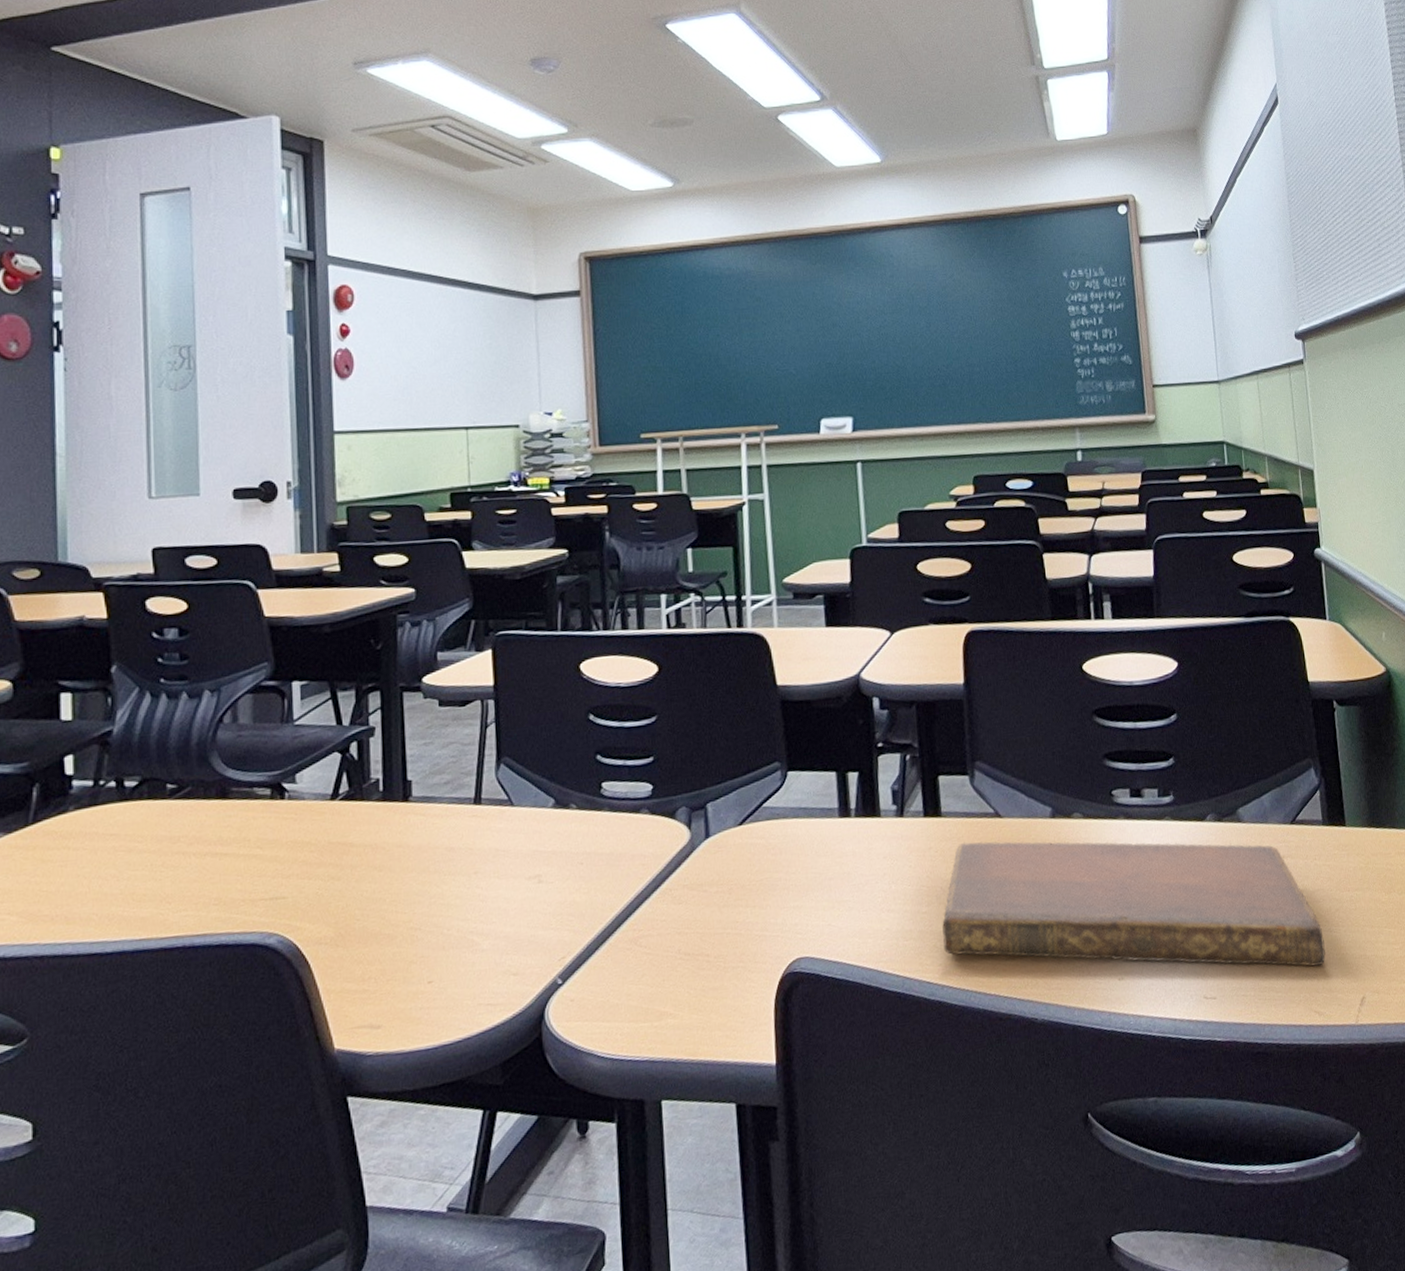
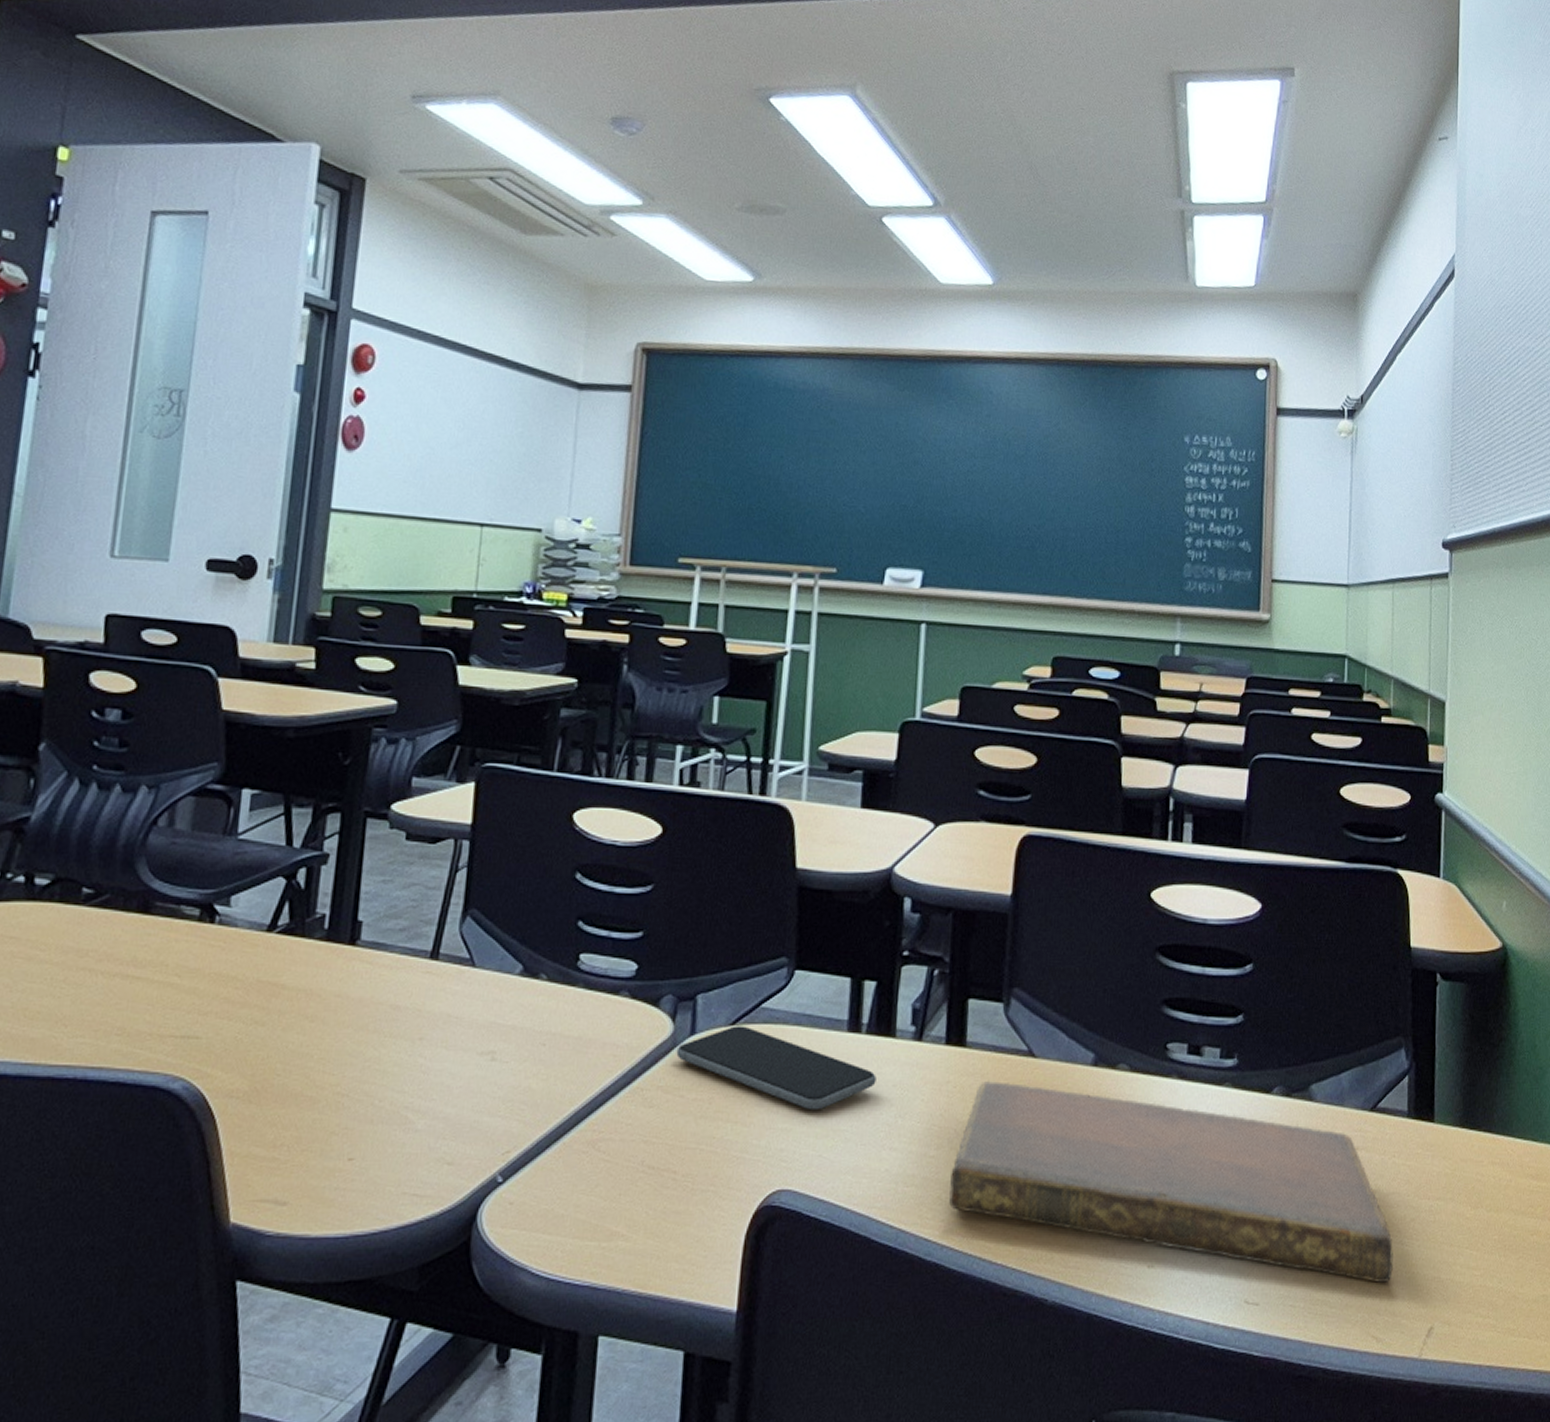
smartphone: none [695,824,869,888] -> present [676,1026,876,1111]

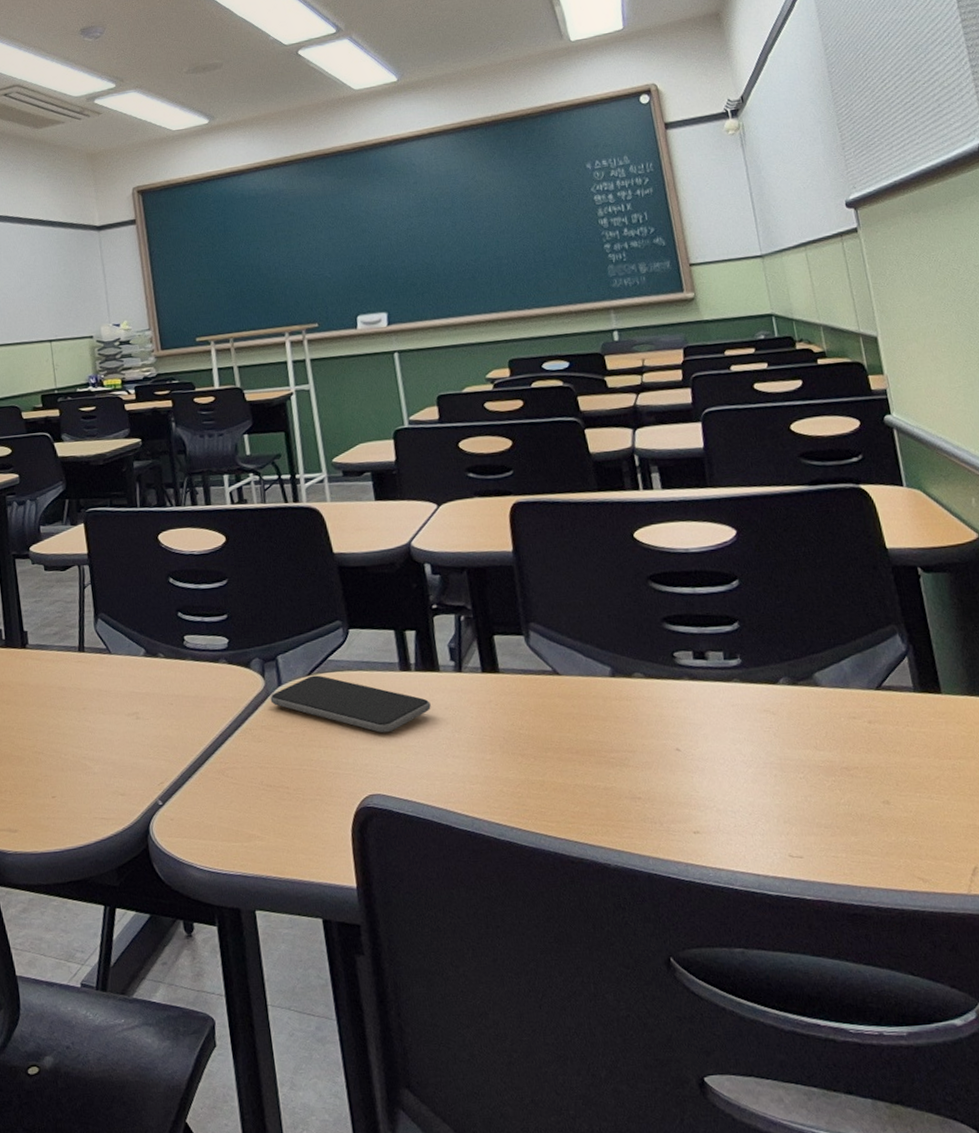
notebook: present [949,1081,1393,1283] -> none [507,697,927,833]

